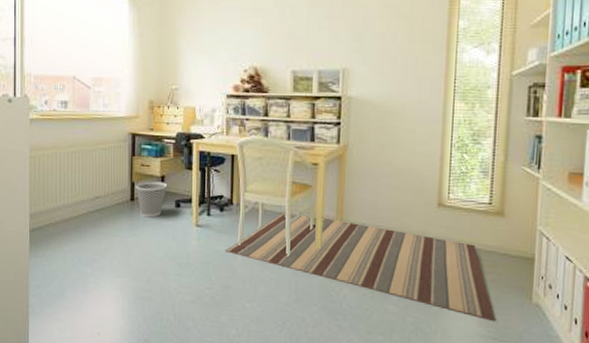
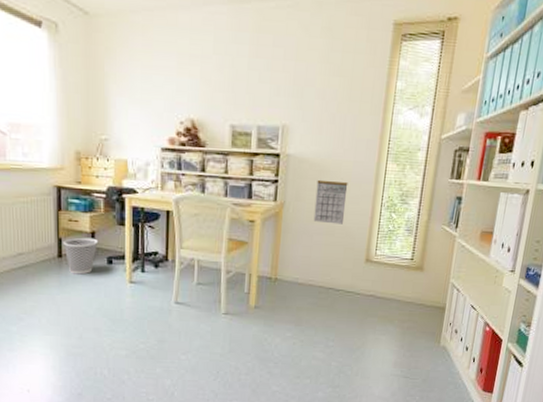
rug: present [225,211,495,322] -> none [160,267,408,363]
calendar: none [379,121,414,167] -> present [313,179,348,225]

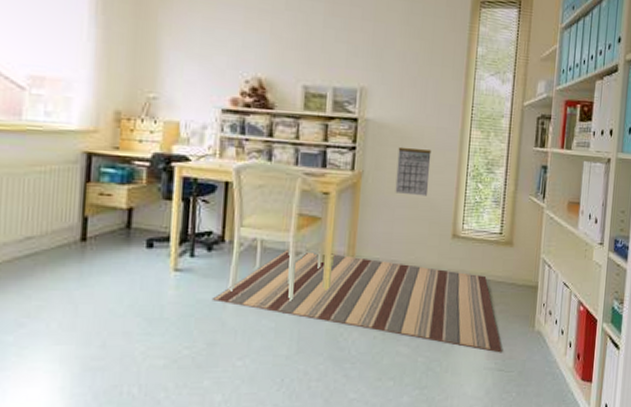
wastebasket: present [63,237,98,275] -> none [89,215,137,262]
rug: none [160,267,408,363] -> present [211,248,502,353]

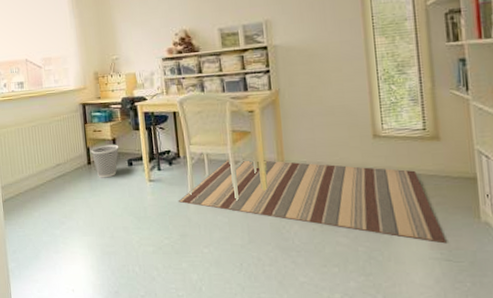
wastebasket: none [89,215,137,262] -> present [91,144,119,178]
calendar: present [395,146,432,196] -> none [307,62,342,104]

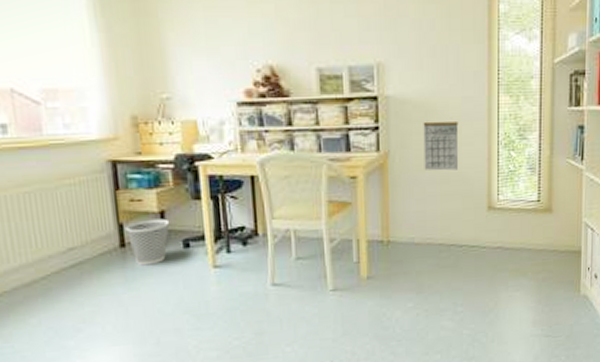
rug: present [178,158,447,244] -> none [253,235,548,320]
calendar: none [307,62,342,104] -> present [423,121,459,171]

